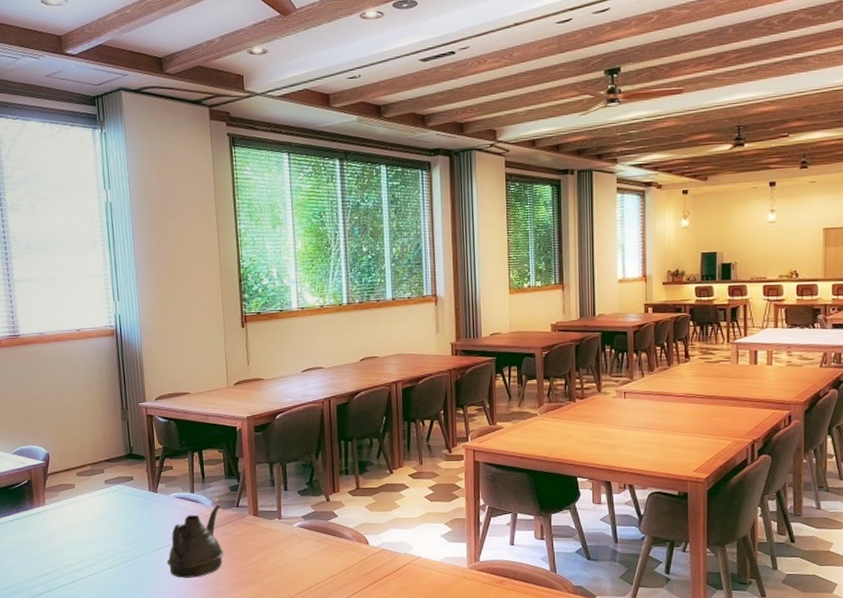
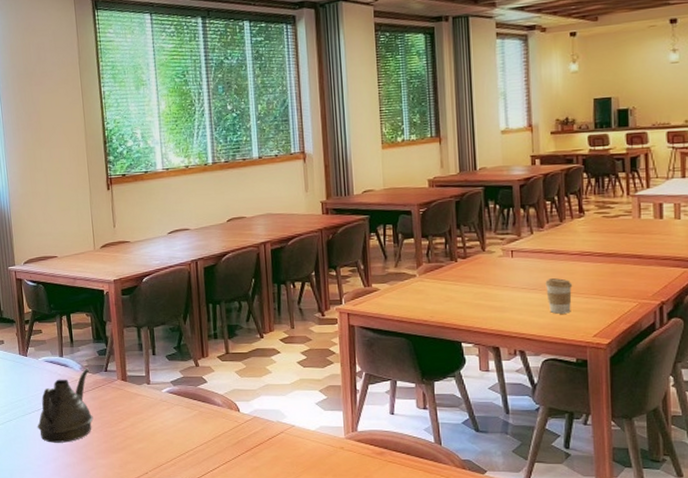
coffee cup: none [653,418,677,451] -> present [545,278,573,314]

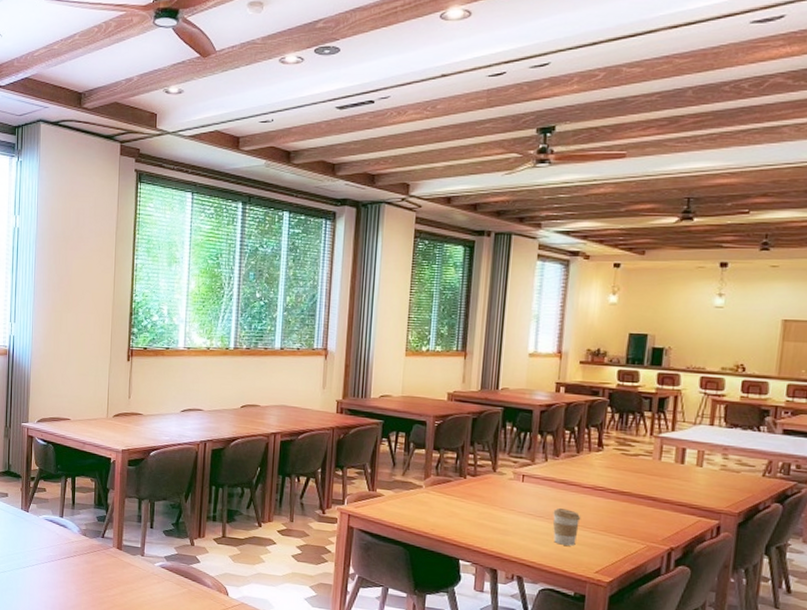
teapot: present [37,368,94,443] -> none [29,531,86,601]

